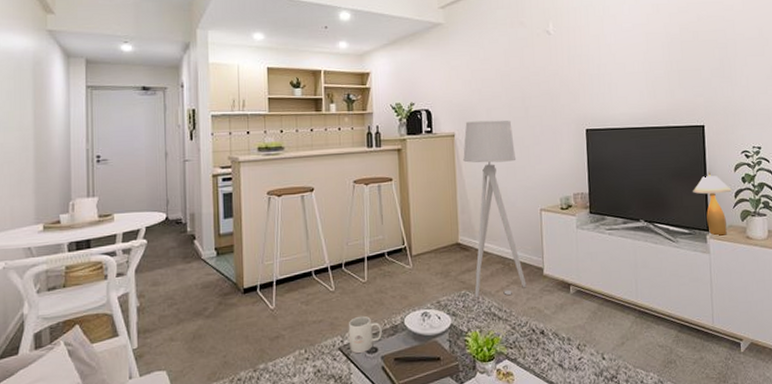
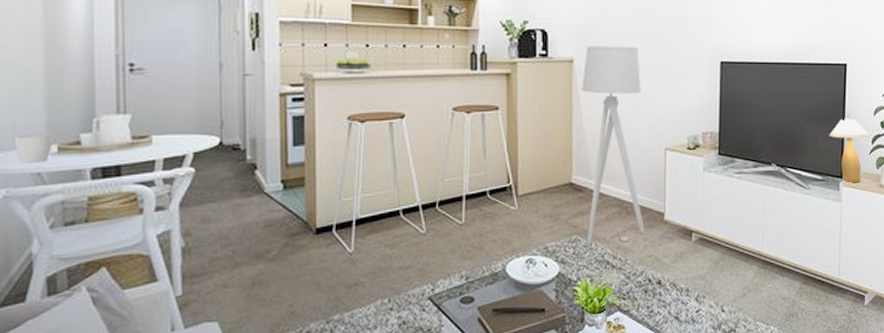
cup: none [11,216,39,240] -> present [14,134,52,163]
mug: present [348,315,382,354] -> none [440,261,480,304]

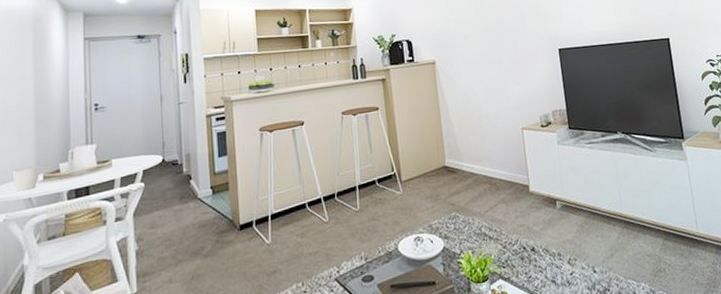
floor lamp: present [582,46,645,244] -> none [444,45,514,220]
table lamp: present [828,114,871,183] -> none [663,81,702,143]

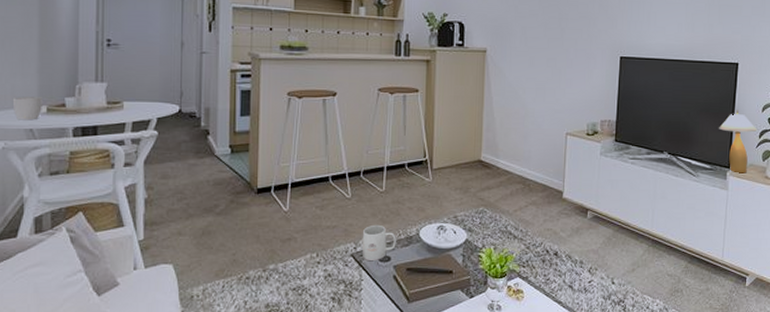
mug: none [343,244,377,284] -> present [362,224,396,262]
table lamp: none [663,81,702,143] -> present [718,109,758,174]

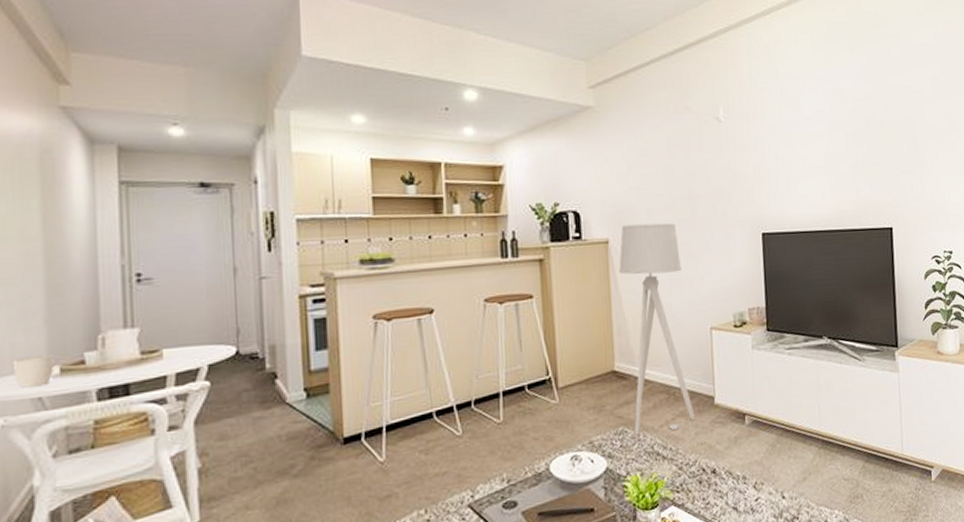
mug: present [362,224,396,262] -> none [479,463,522,511]
floor lamp: none [492,38,547,216] -> present [619,223,695,436]
table lamp: present [718,109,758,174] -> none [879,279,923,352]

